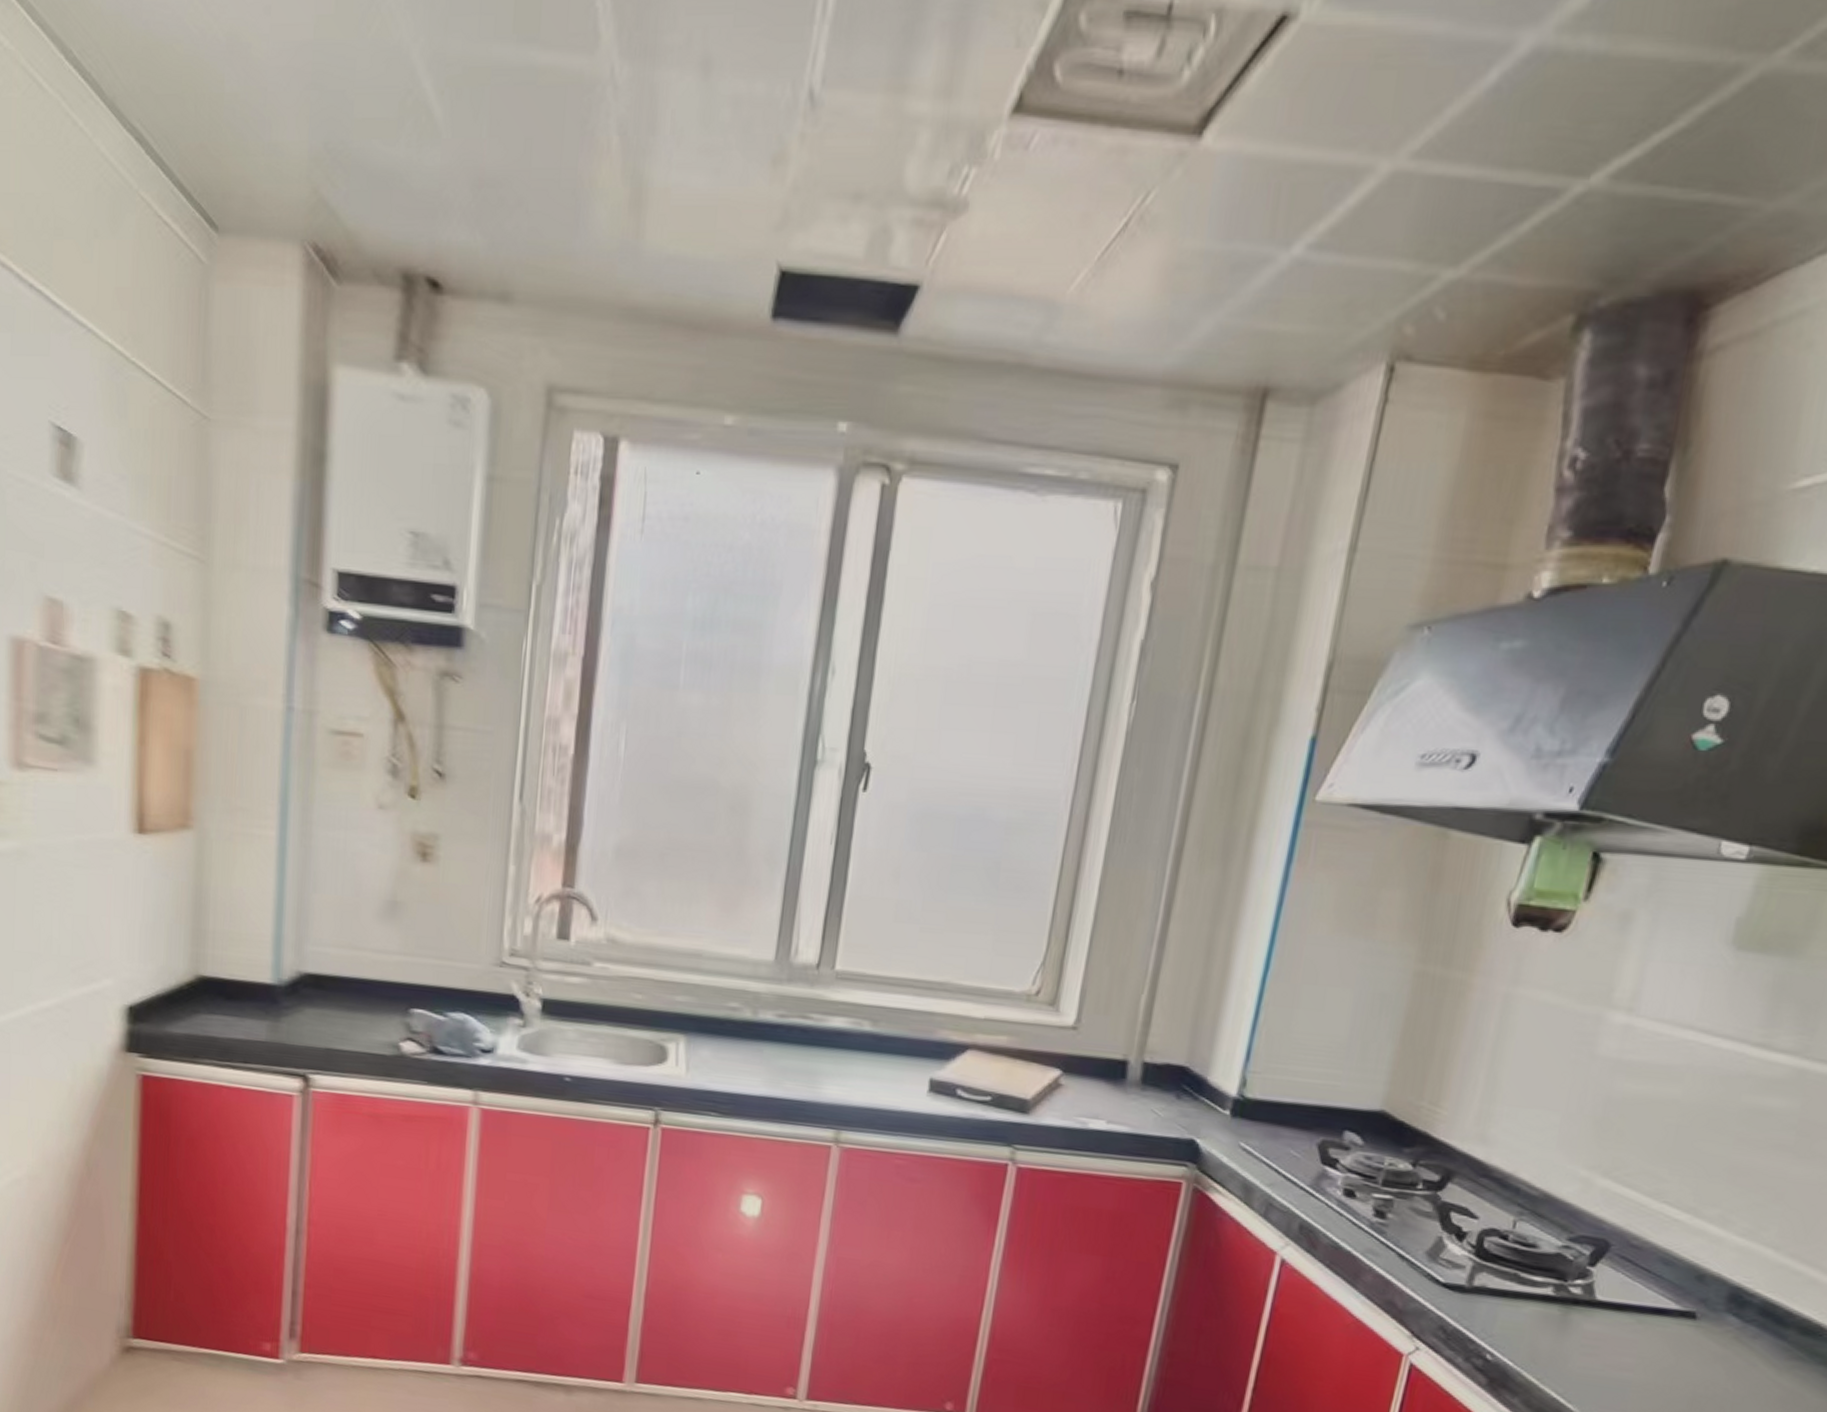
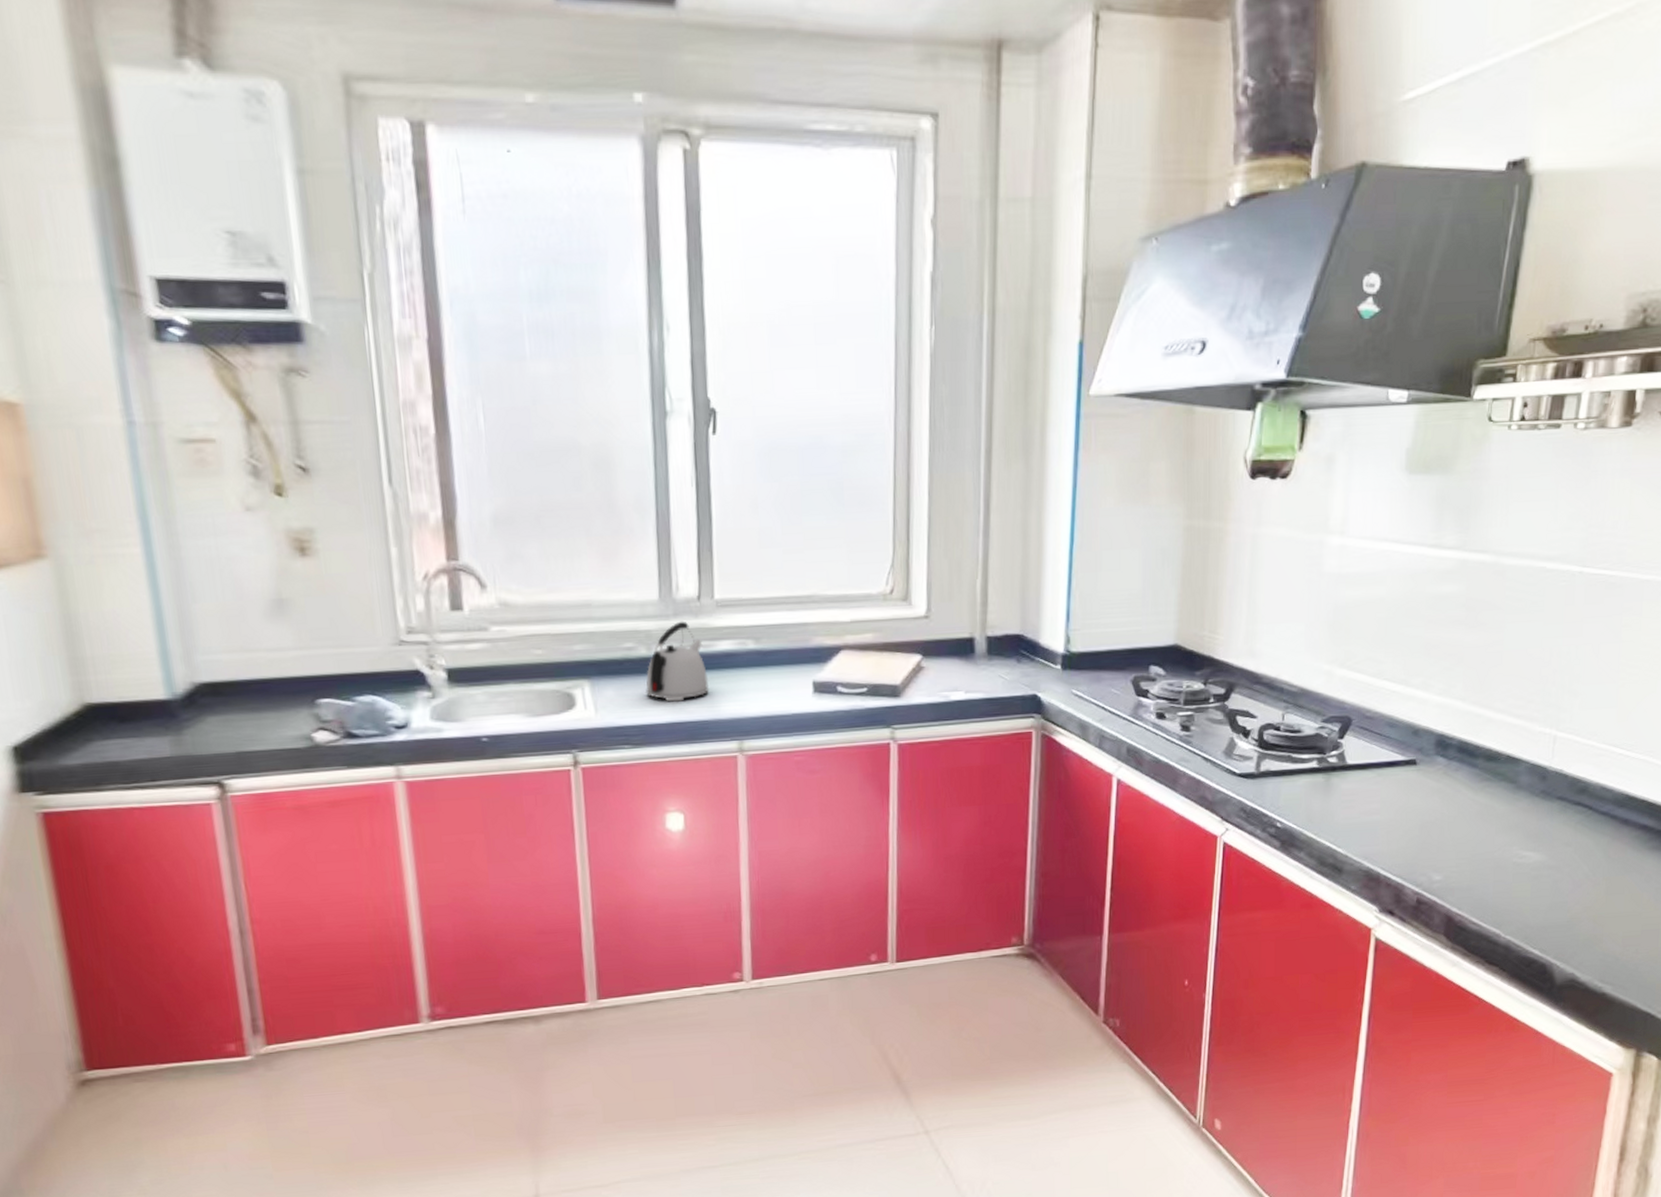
kettle: none [744,988,814,1076] -> present [646,621,709,702]

